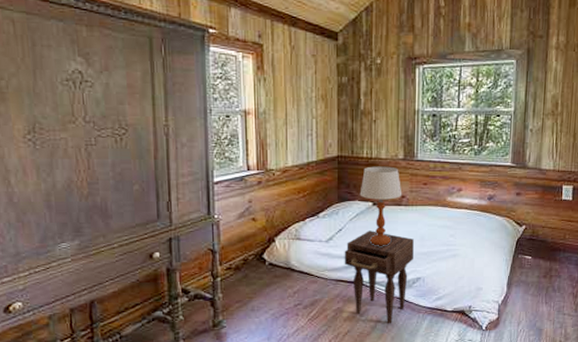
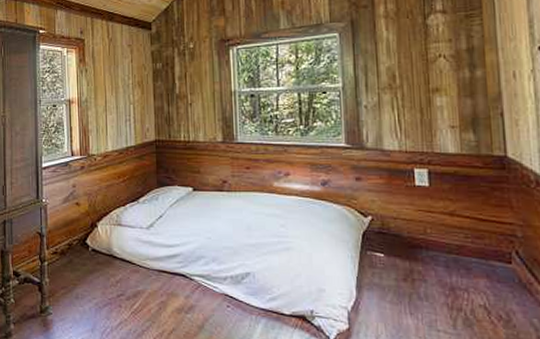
nightstand: present [344,231,414,324] -> none [165,218,240,325]
table lamp: present [359,166,402,246] -> none [179,150,224,235]

